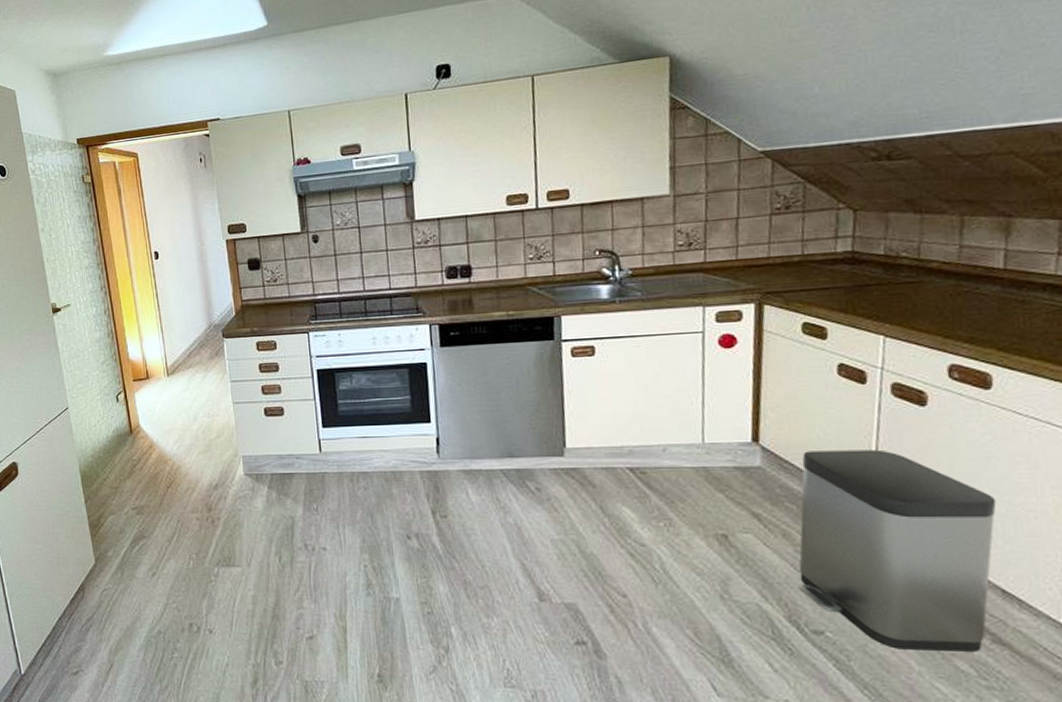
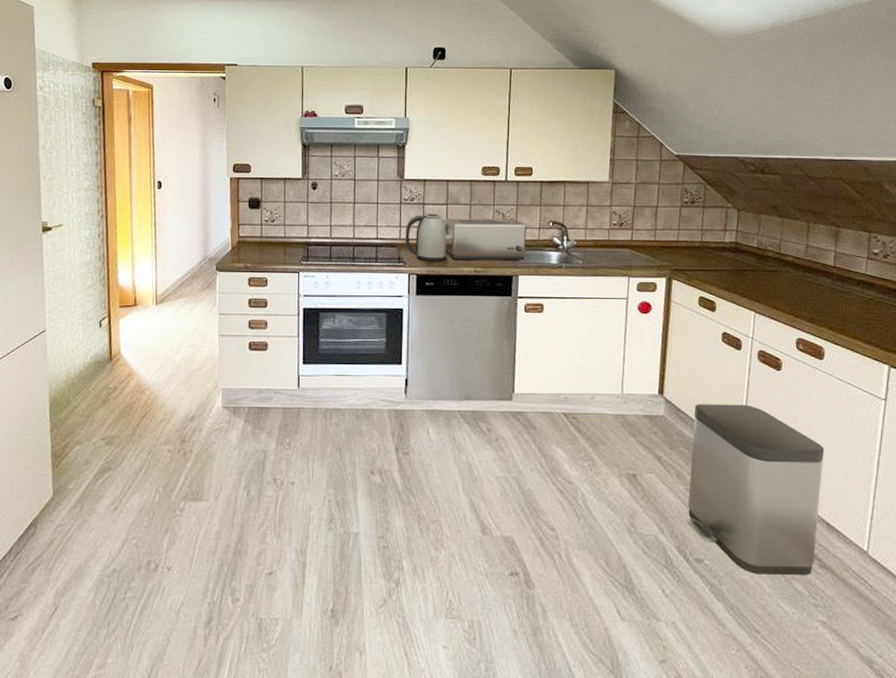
kettle: none [421,255,472,309] -> present [405,214,447,262]
toaster: none [467,251,568,305] -> present [445,218,527,261]

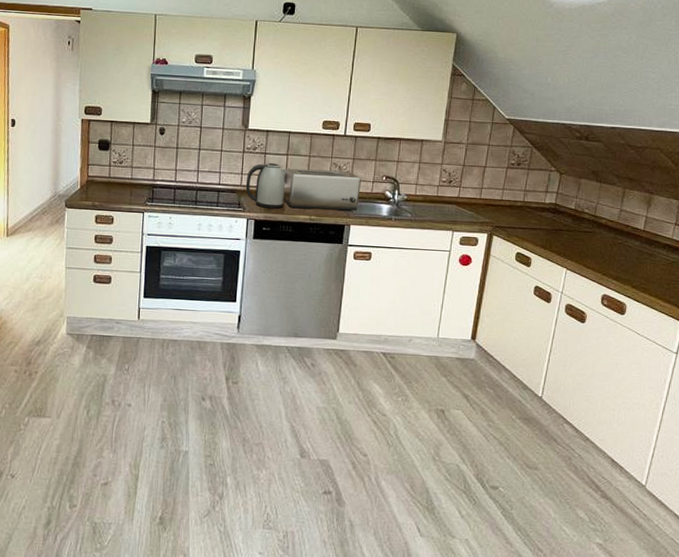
pedal bin: present [686,404,825,575] -> none [486,349,617,504]

